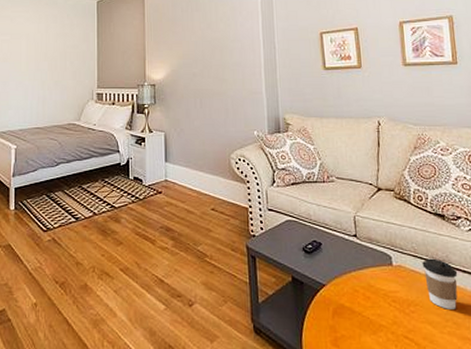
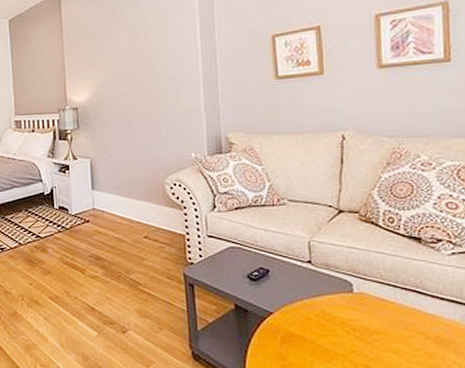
coffee cup: present [422,258,458,309] -> none [390,285,434,338]

